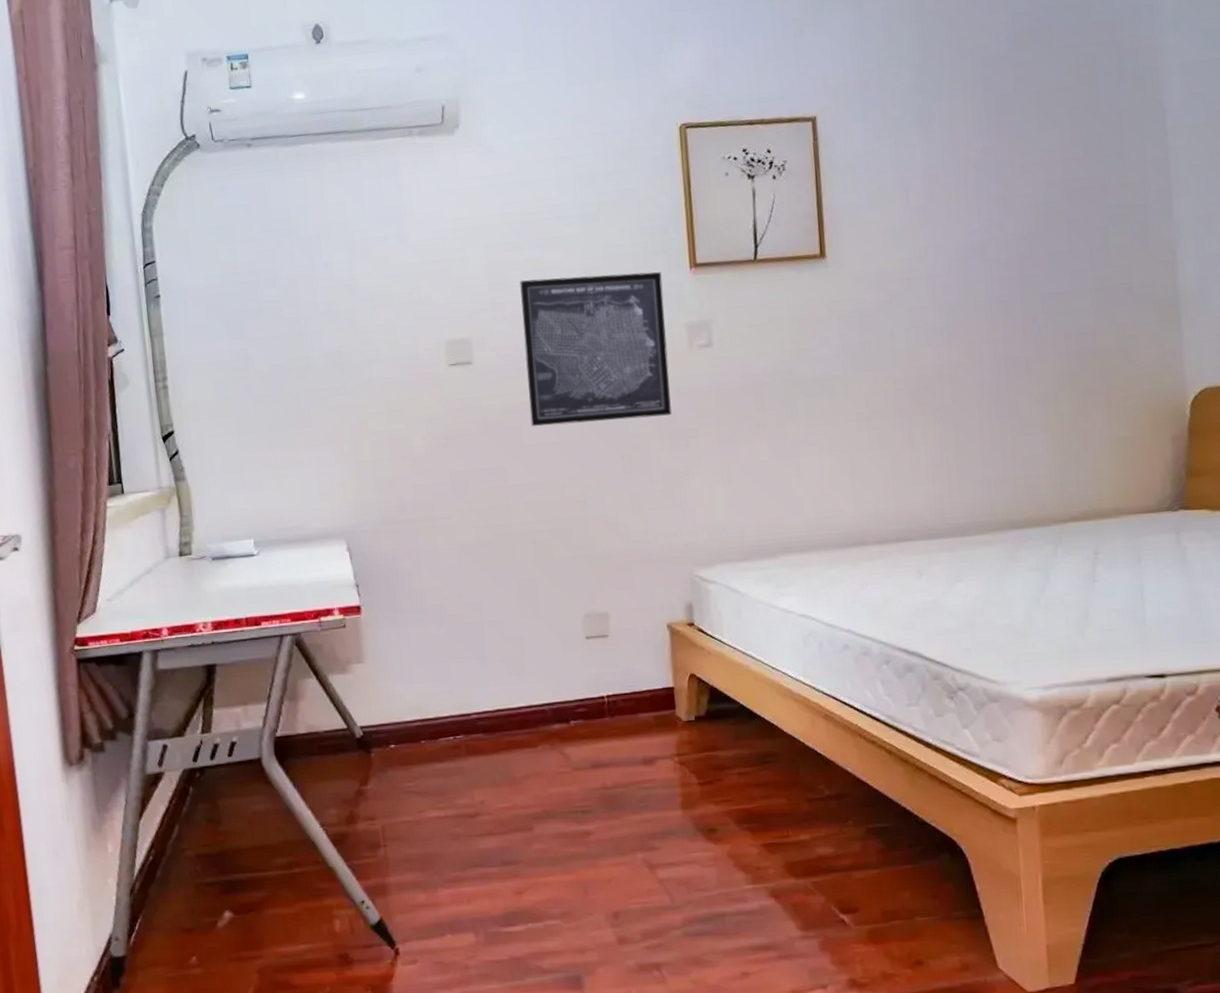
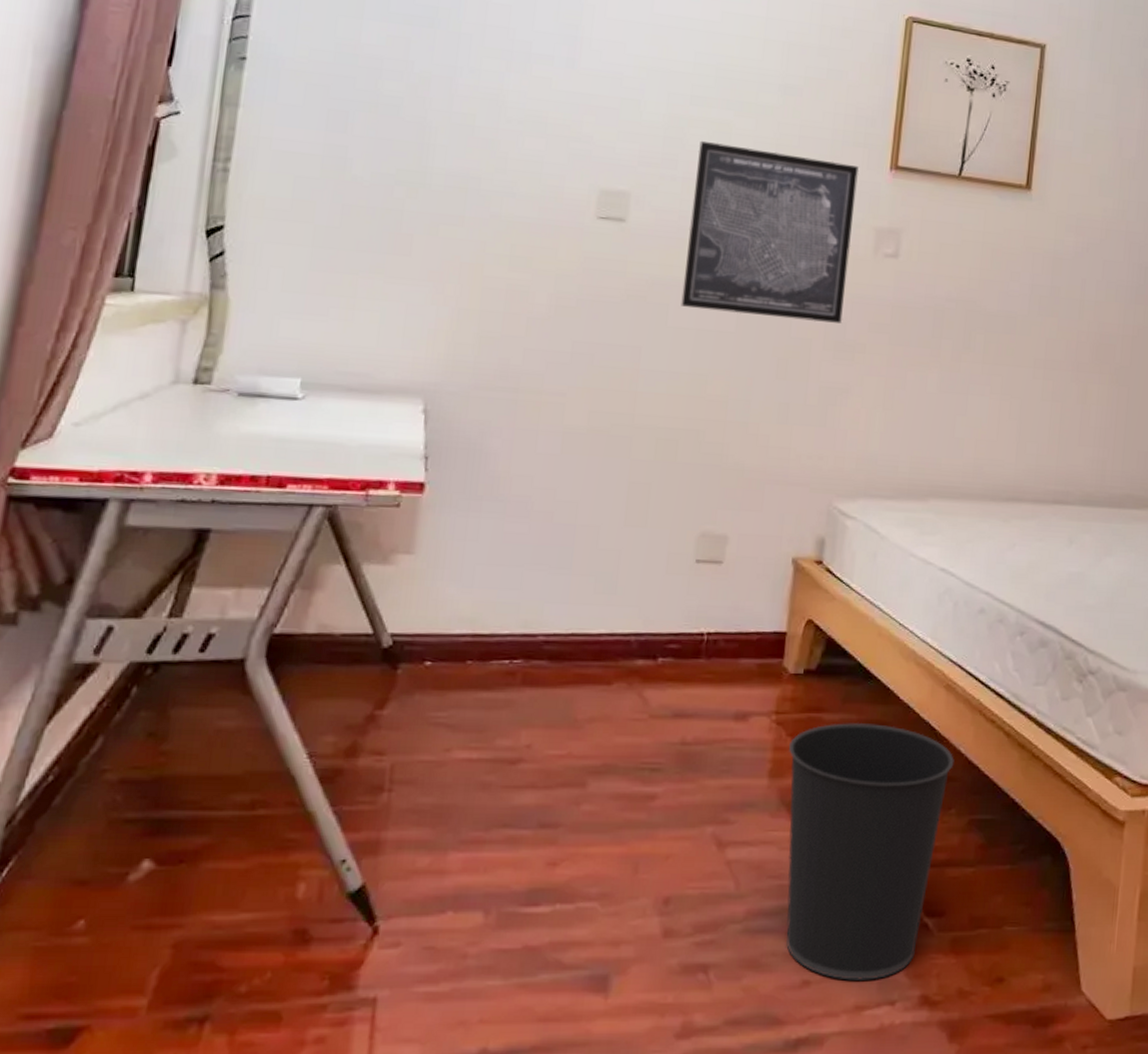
wastebasket: none [694,755,844,970] -> present [786,723,954,981]

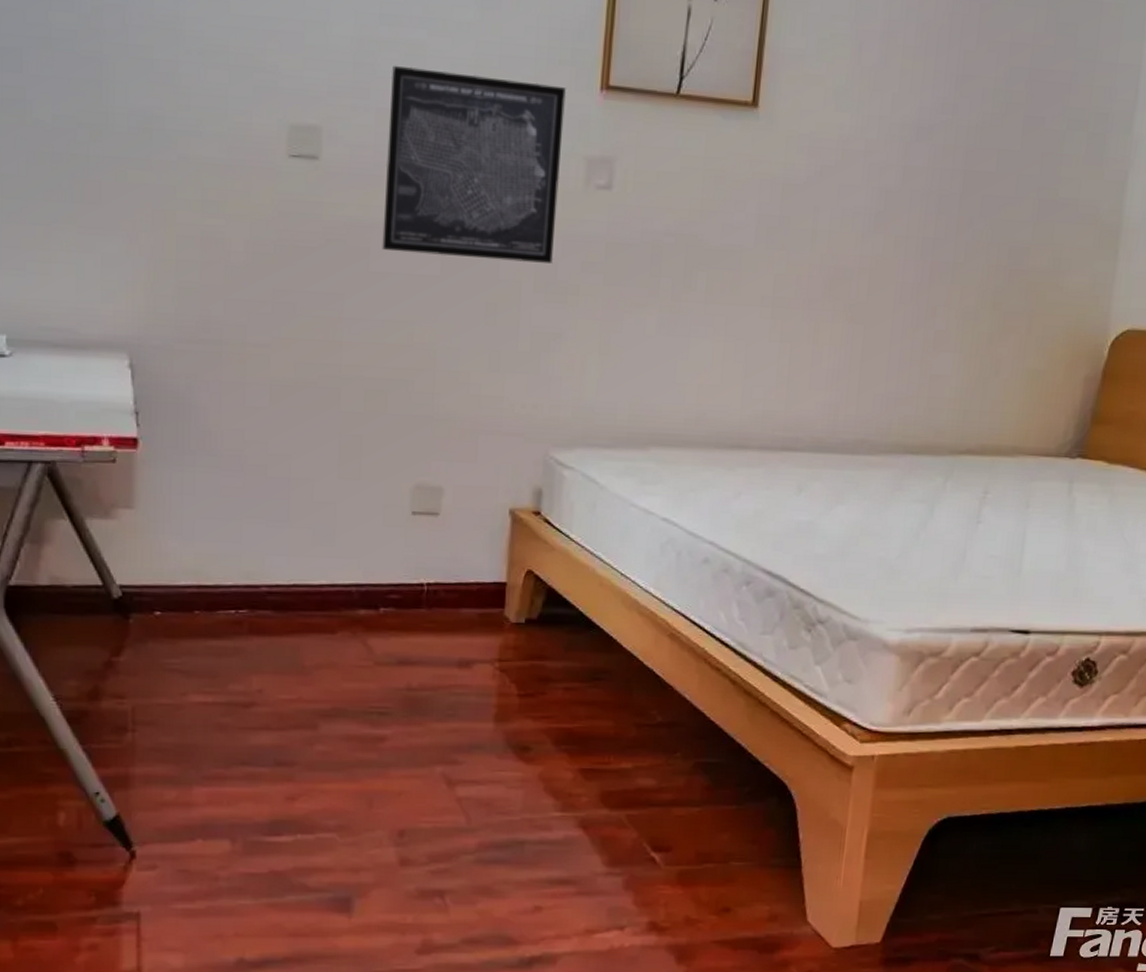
wastebasket: present [786,723,954,981] -> none [513,670,679,907]

